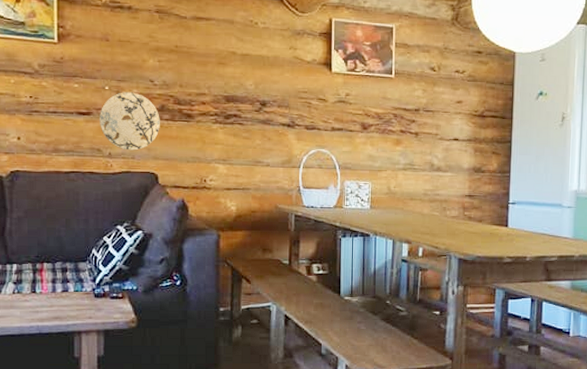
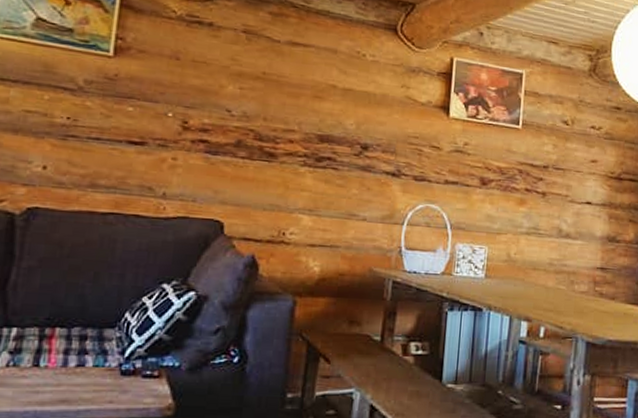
decorative plate: present [100,92,160,151] -> none [155,120,235,192]

